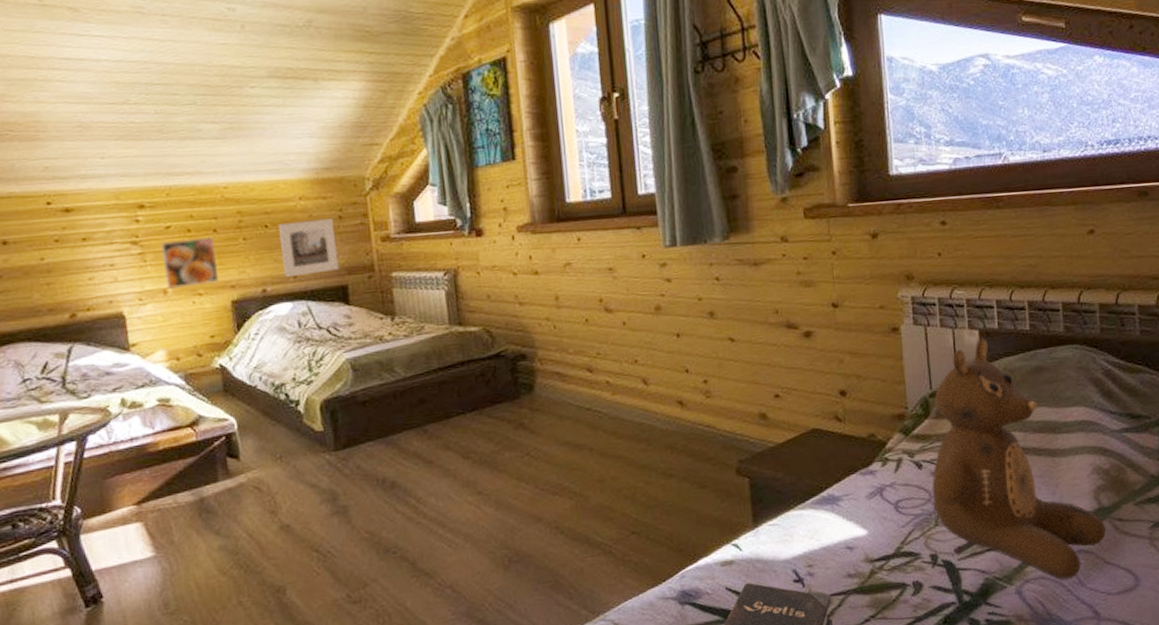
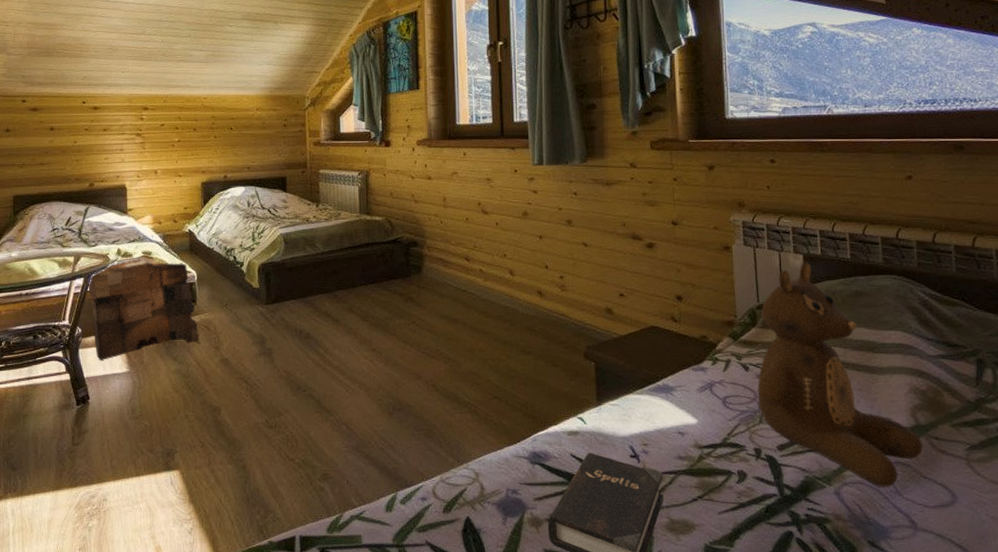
cardboard box: none [83,408,250,546] -> present [87,259,200,360]
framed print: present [161,237,220,290] -> none [156,134,195,171]
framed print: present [279,218,339,278] -> none [240,126,281,168]

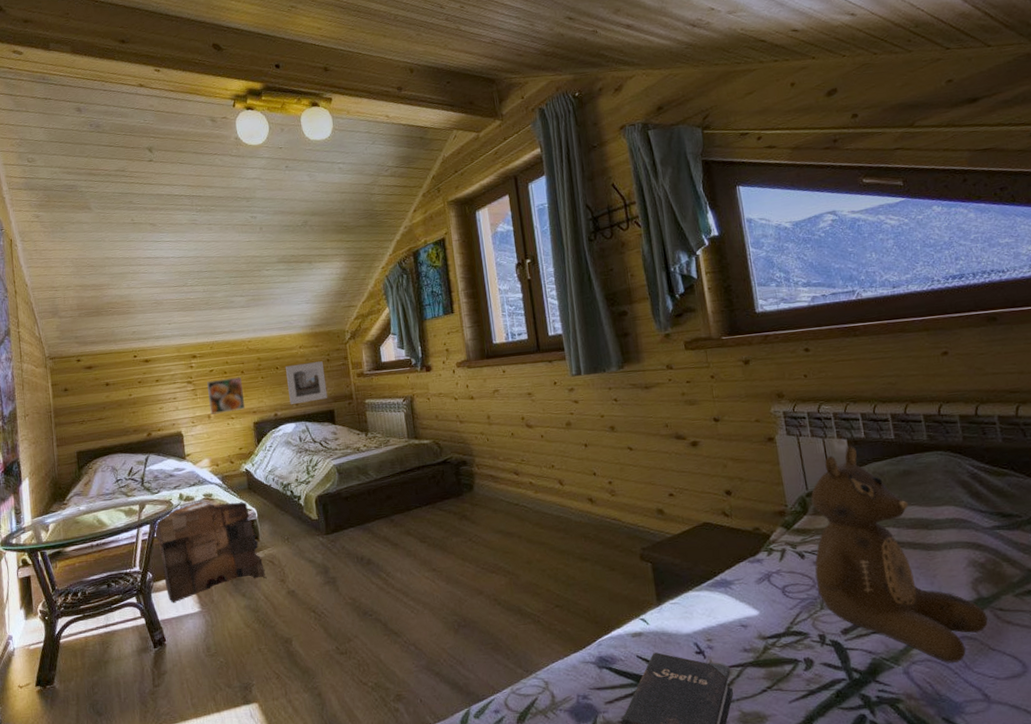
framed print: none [156,134,195,171] -> present [207,377,246,415]
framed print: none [240,126,281,168] -> present [286,361,328,405]

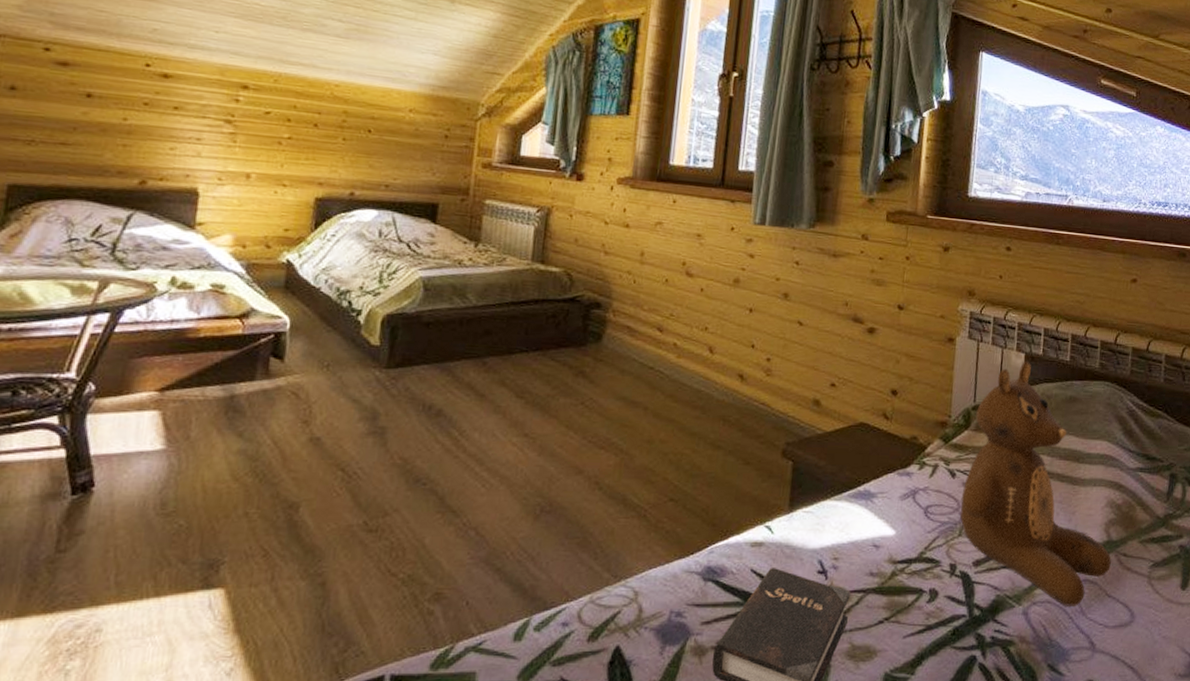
cardboard box: present [154,501,267,602] -> none [113,293,283,432]
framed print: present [207,377,246,415] -> none [251,127,312,177]
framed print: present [286,361,328,405] -> none [377,130,438,187]

